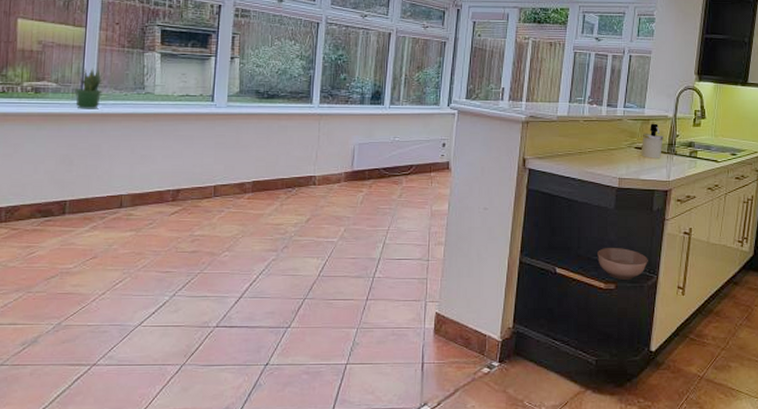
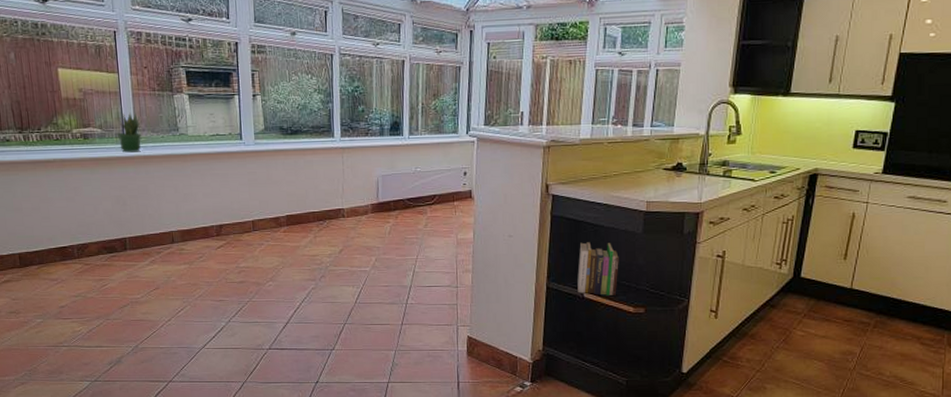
books: none [550,217,591,271] -> present [577,242,619,296]
bowl: present [598,247,648,280] -> none [626,271,679,304]
soap dispenser: present [640,123,663,158] -> none [670,142,695,180]

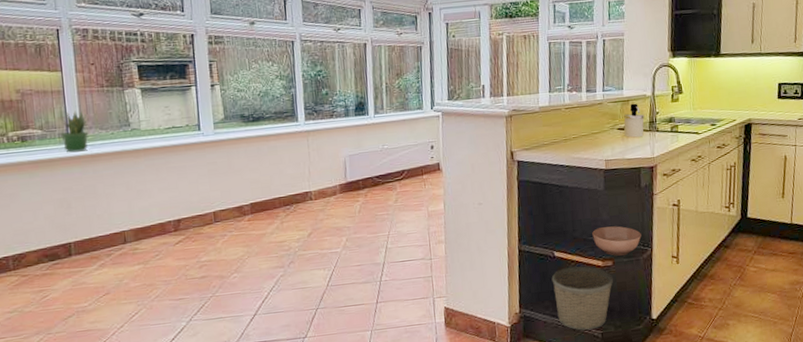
books: present [577,242,619,296] -> none [546,202,585,253]
basket: none [578,309,643,376] -> present [551,265,613,331]
bowl: none [626,271,679,304] -> present [592,226,642,256]
soap dispenser: none [670,142,695,180] -> present [623,103,644,138]

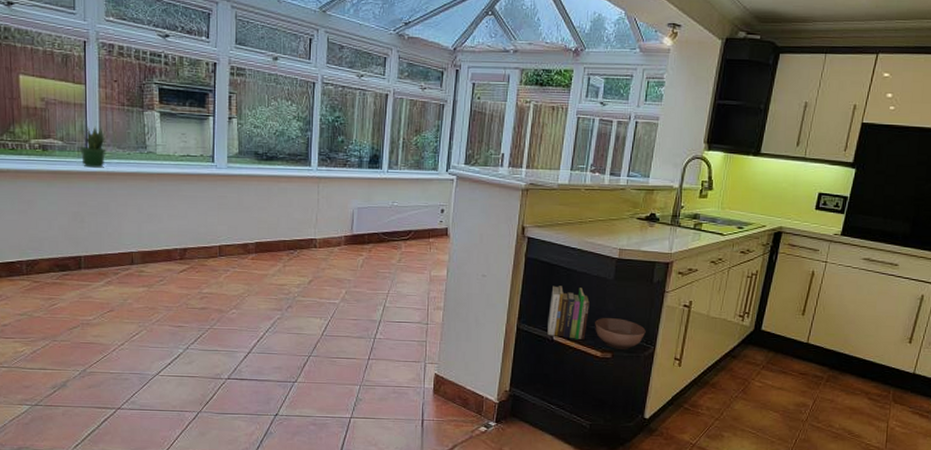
books: none [546,202,585,253] -> present [547,285,590,339]
basket: present [551,265,613,331] -> none [546,352,610,420]
soap dispenser: present [623,103,644,138] -> none [643,193,668,230]

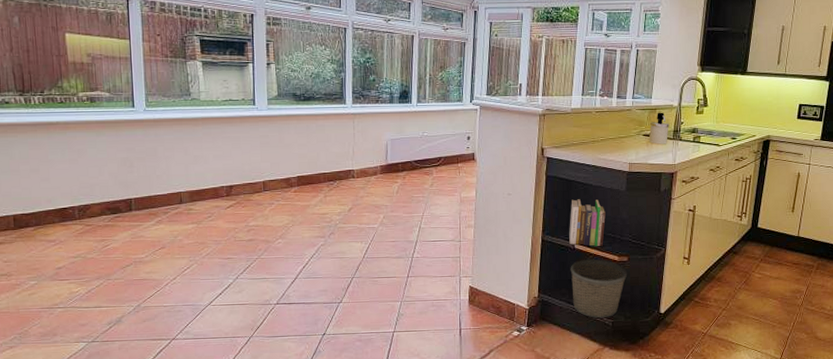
planter: present [80,126,107,168] -> none [127,77,153,116]
basket: none [546,352,610,420] -> present [570,258,627,319]
bowl: present [595,317,646,349] -> none [611,224,657,253]
soap dispenser: none [643,193,668,230] -> present [648,112,669,145]

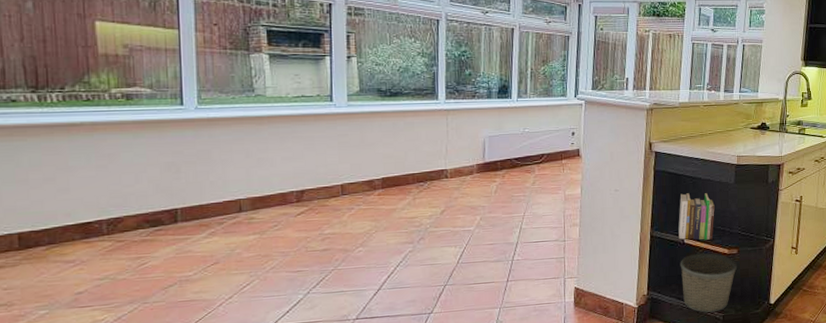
soap dispenser: present [648,112,669,145] -> none [756,105,776,137]

